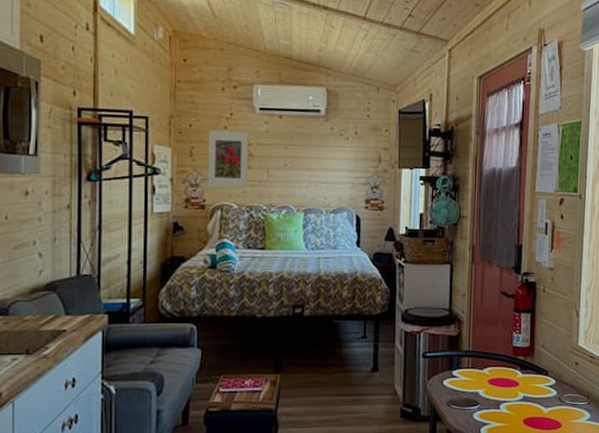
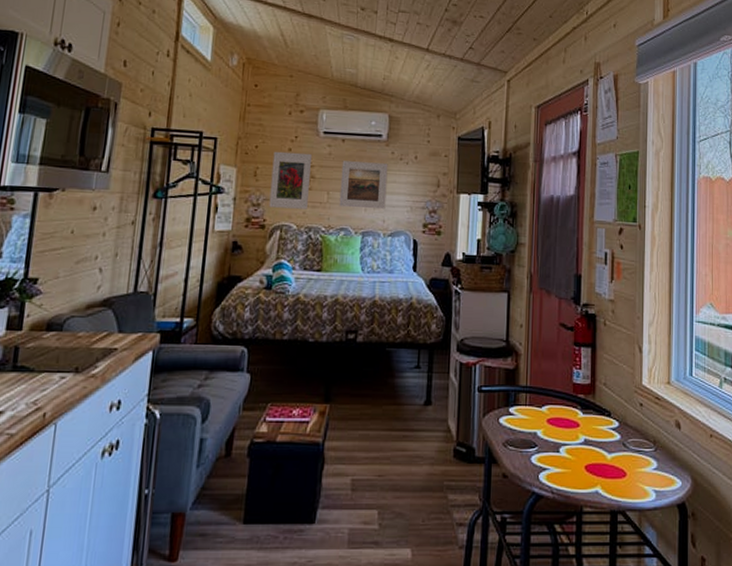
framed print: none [279,138,328,187] -> present [339,161,388,210]

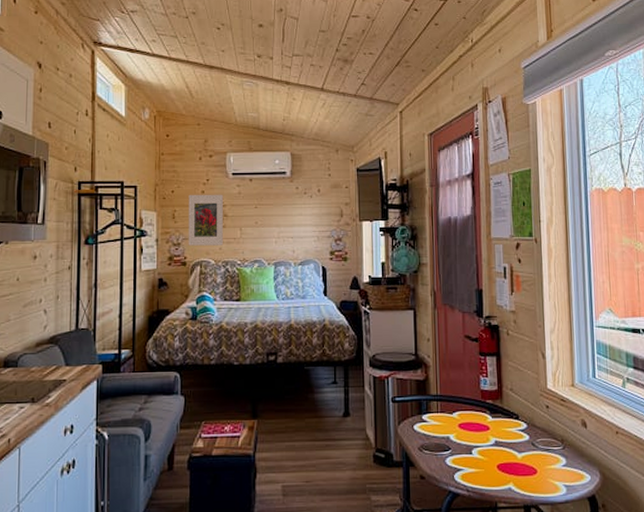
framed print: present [339,161,388,210] -> none [251,198,294,241]

